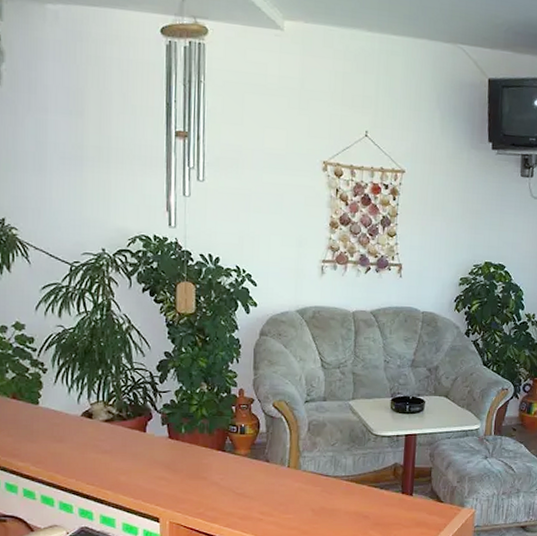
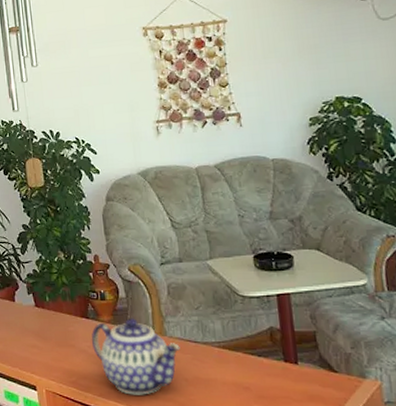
teapot: none [224,451,312,525] -> present [91,317,180,395]

